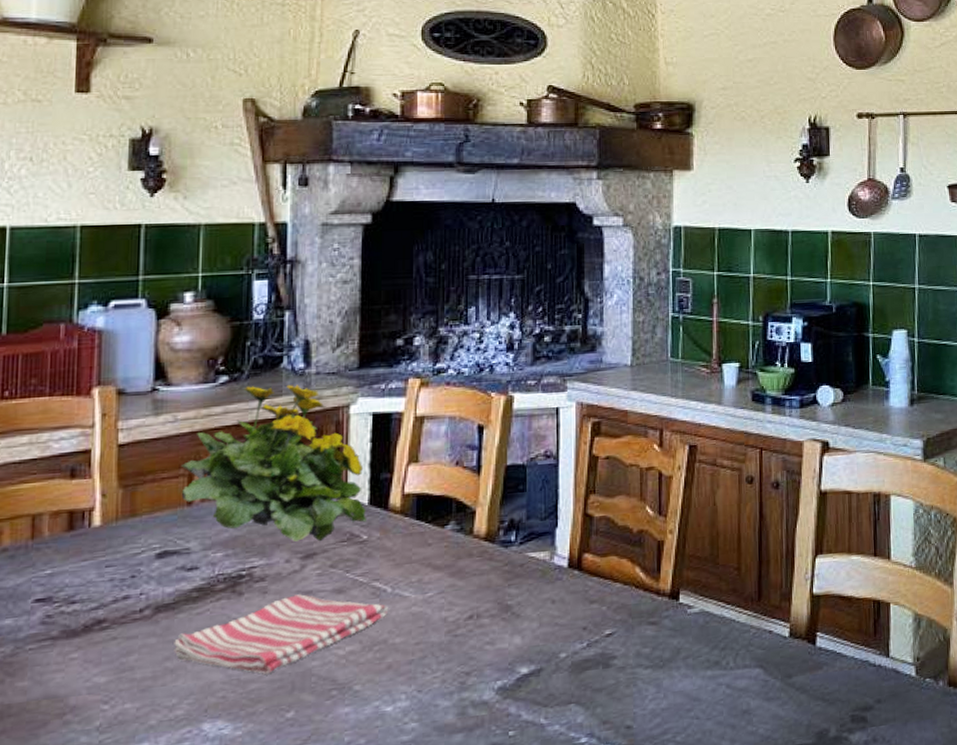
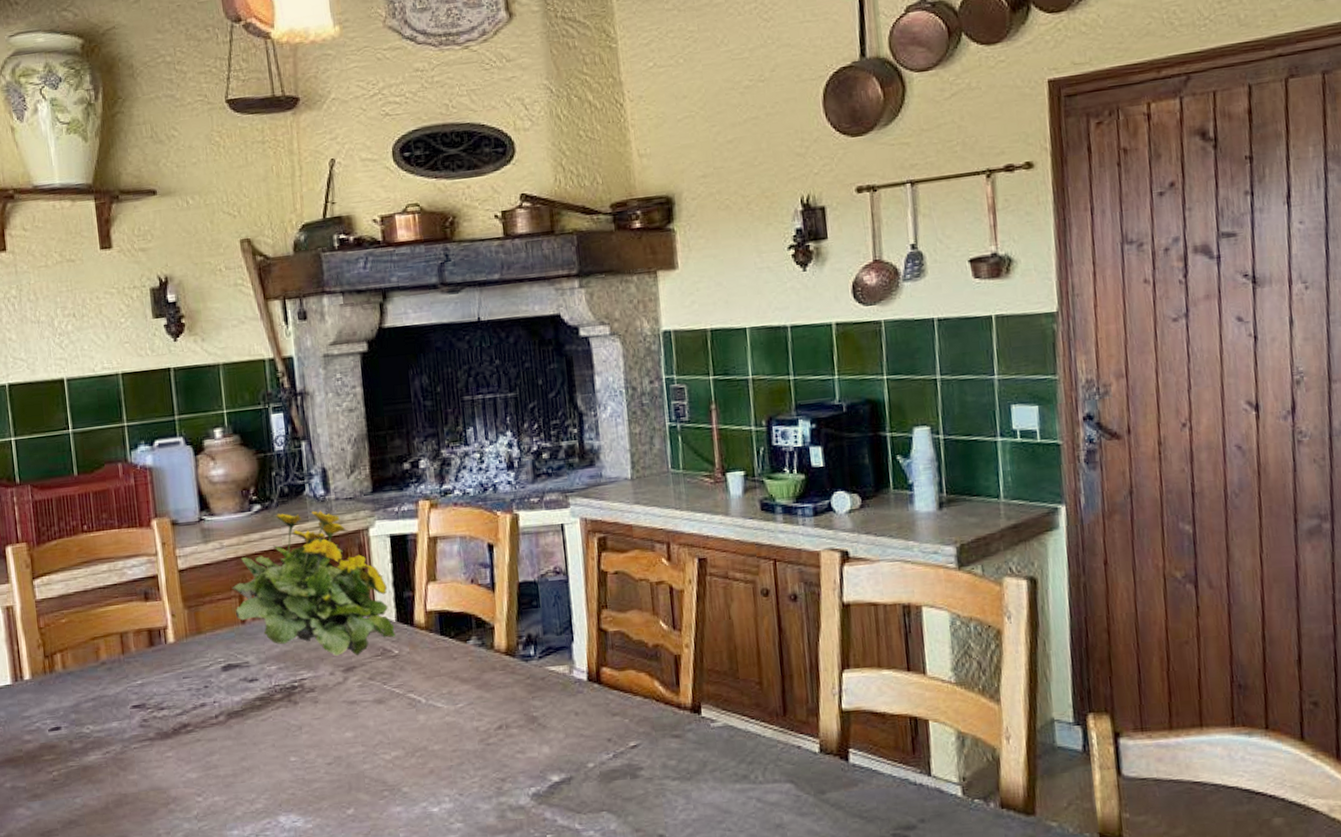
dish towel: present [174,594,389,674] -> none [246,704,425,775]

